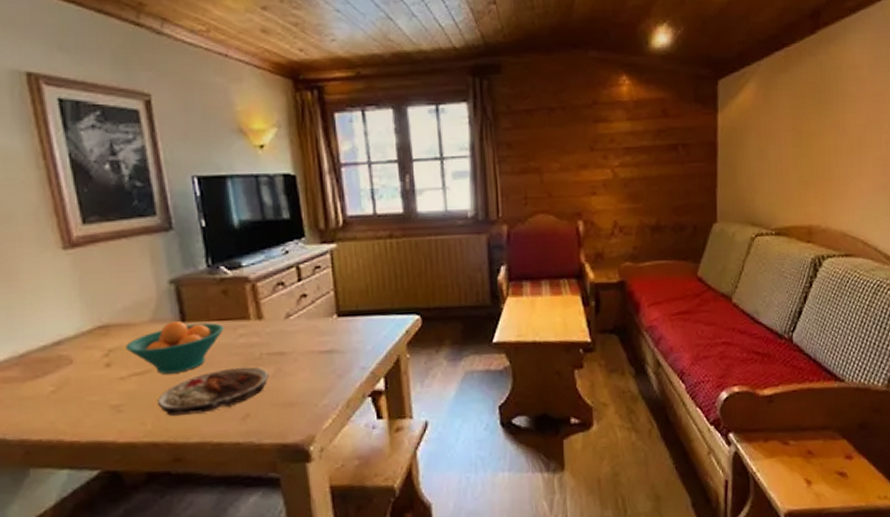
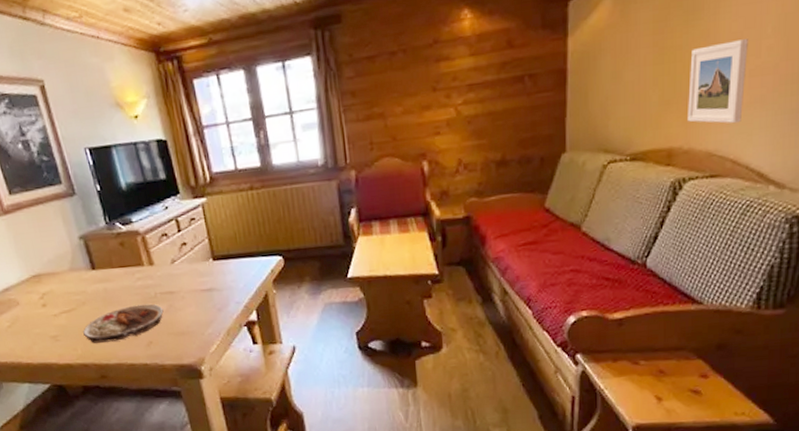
fruit bowl: present [125,320,224,374] -> none [54,269,125,312]
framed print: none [823,132,871,208] -> present [688,39,748,124]

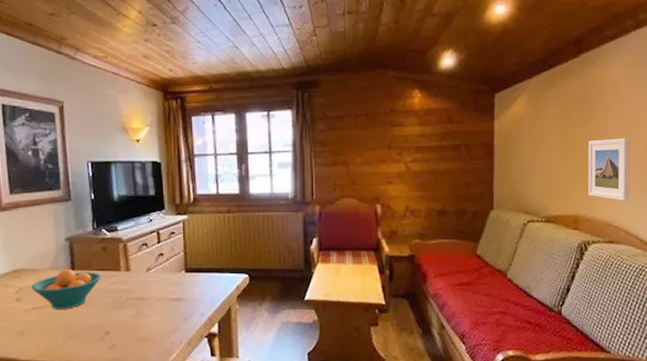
fruit bowl: none [54,269,125,312] -> present [31,269,101,309]
plate: present [83,303,164,344] -> none [50,307,131,342]

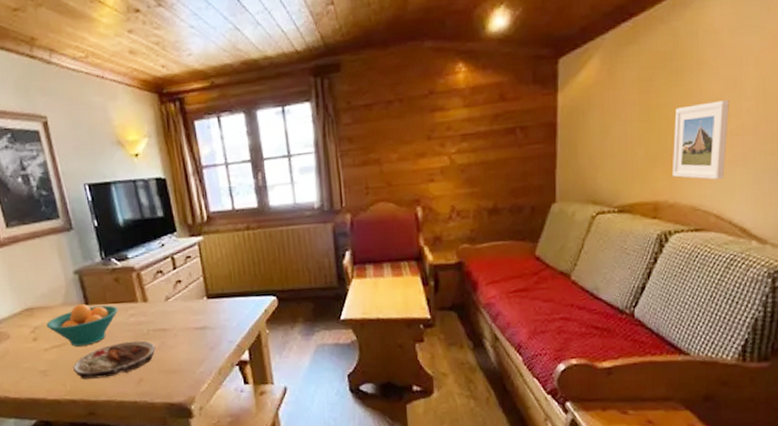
plate: none [50,307,131,342] -> present [73,340,156,379]

